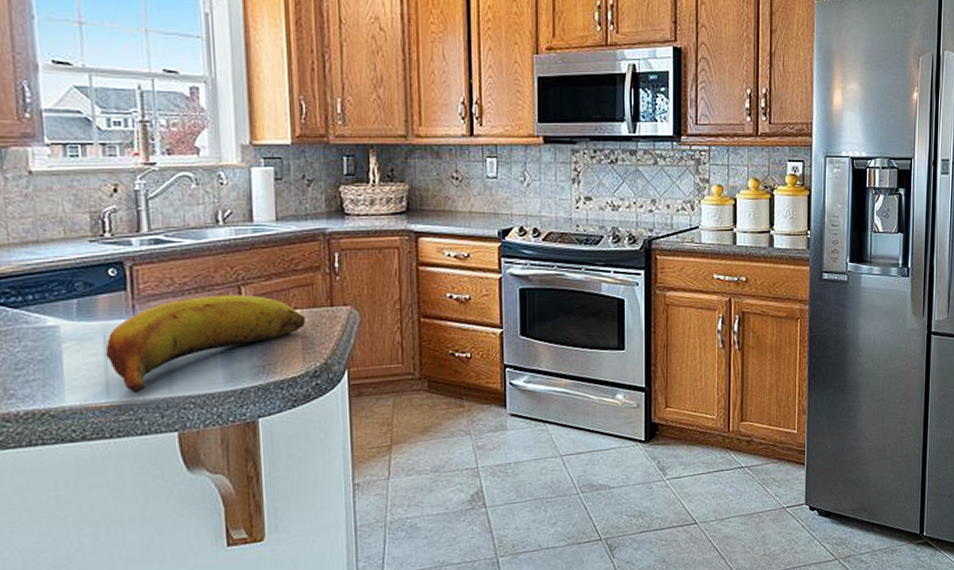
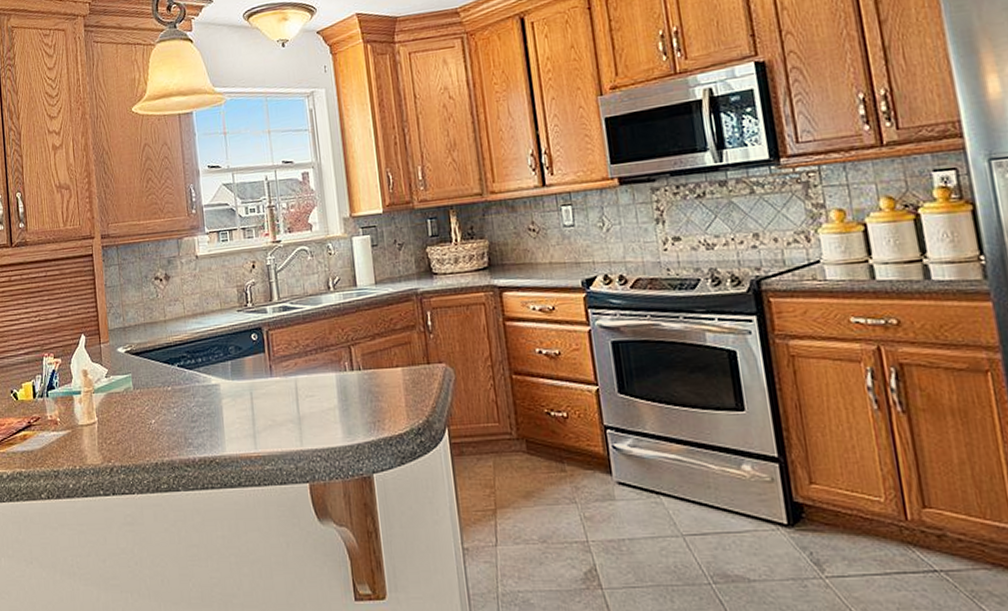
fruit: present [105,295,305,394] -> none [252,354,407,446]

